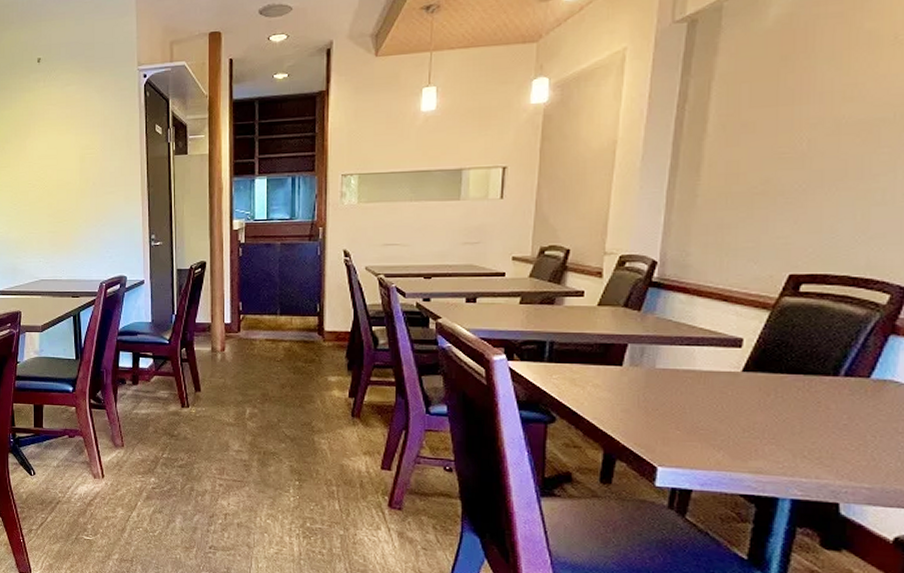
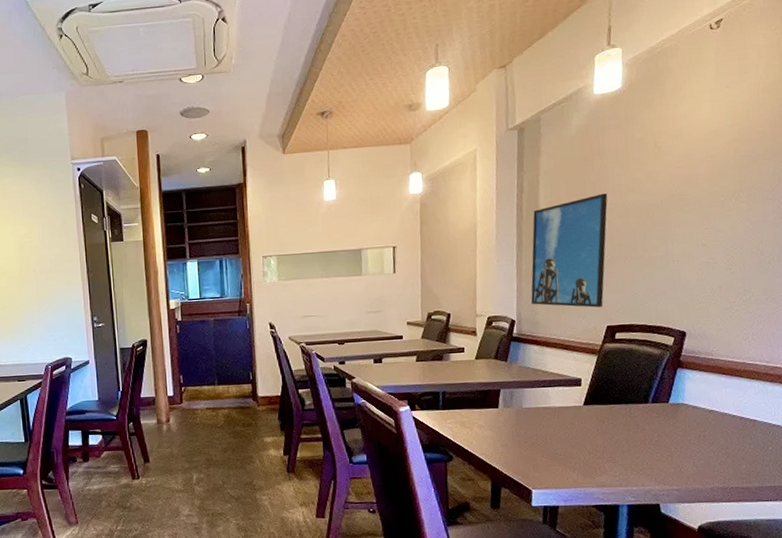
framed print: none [683,103,812,251] -> present [531,193,608,308]

